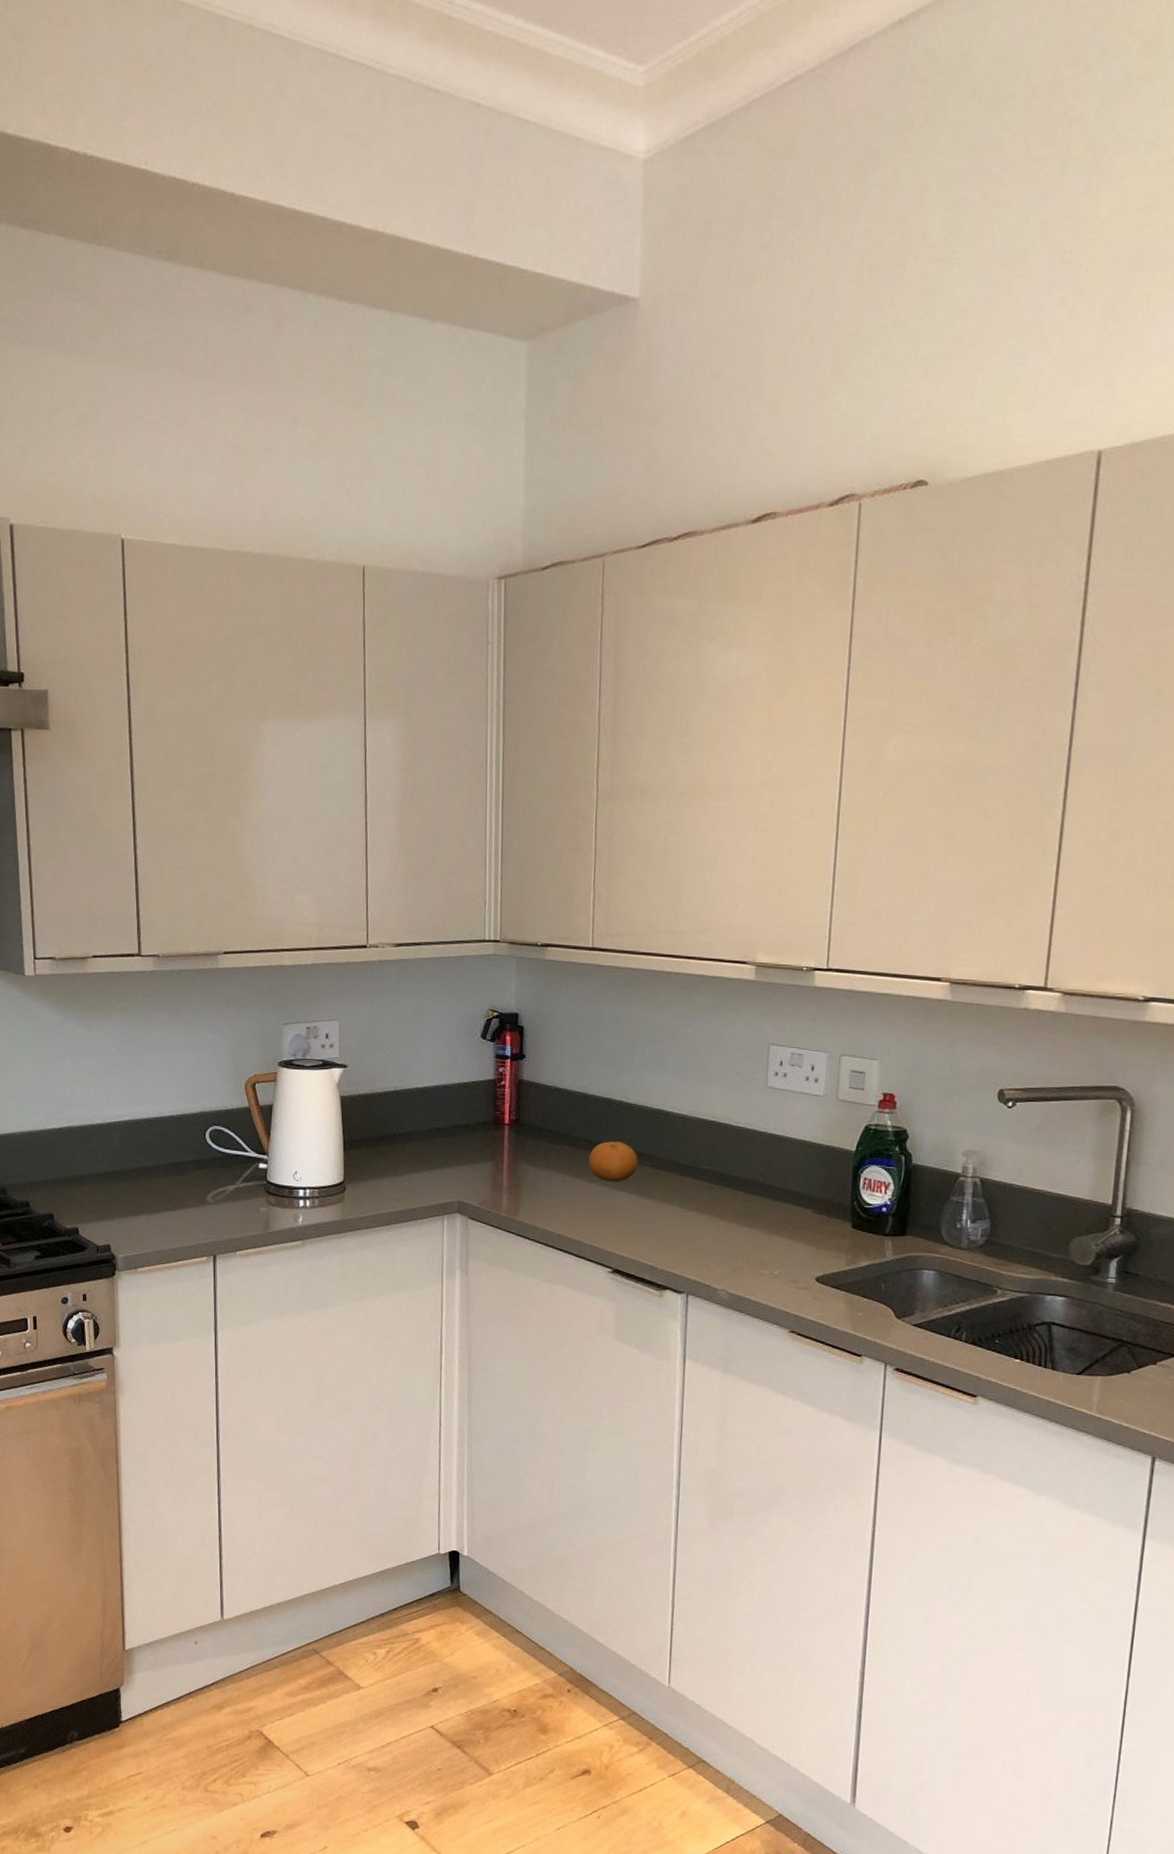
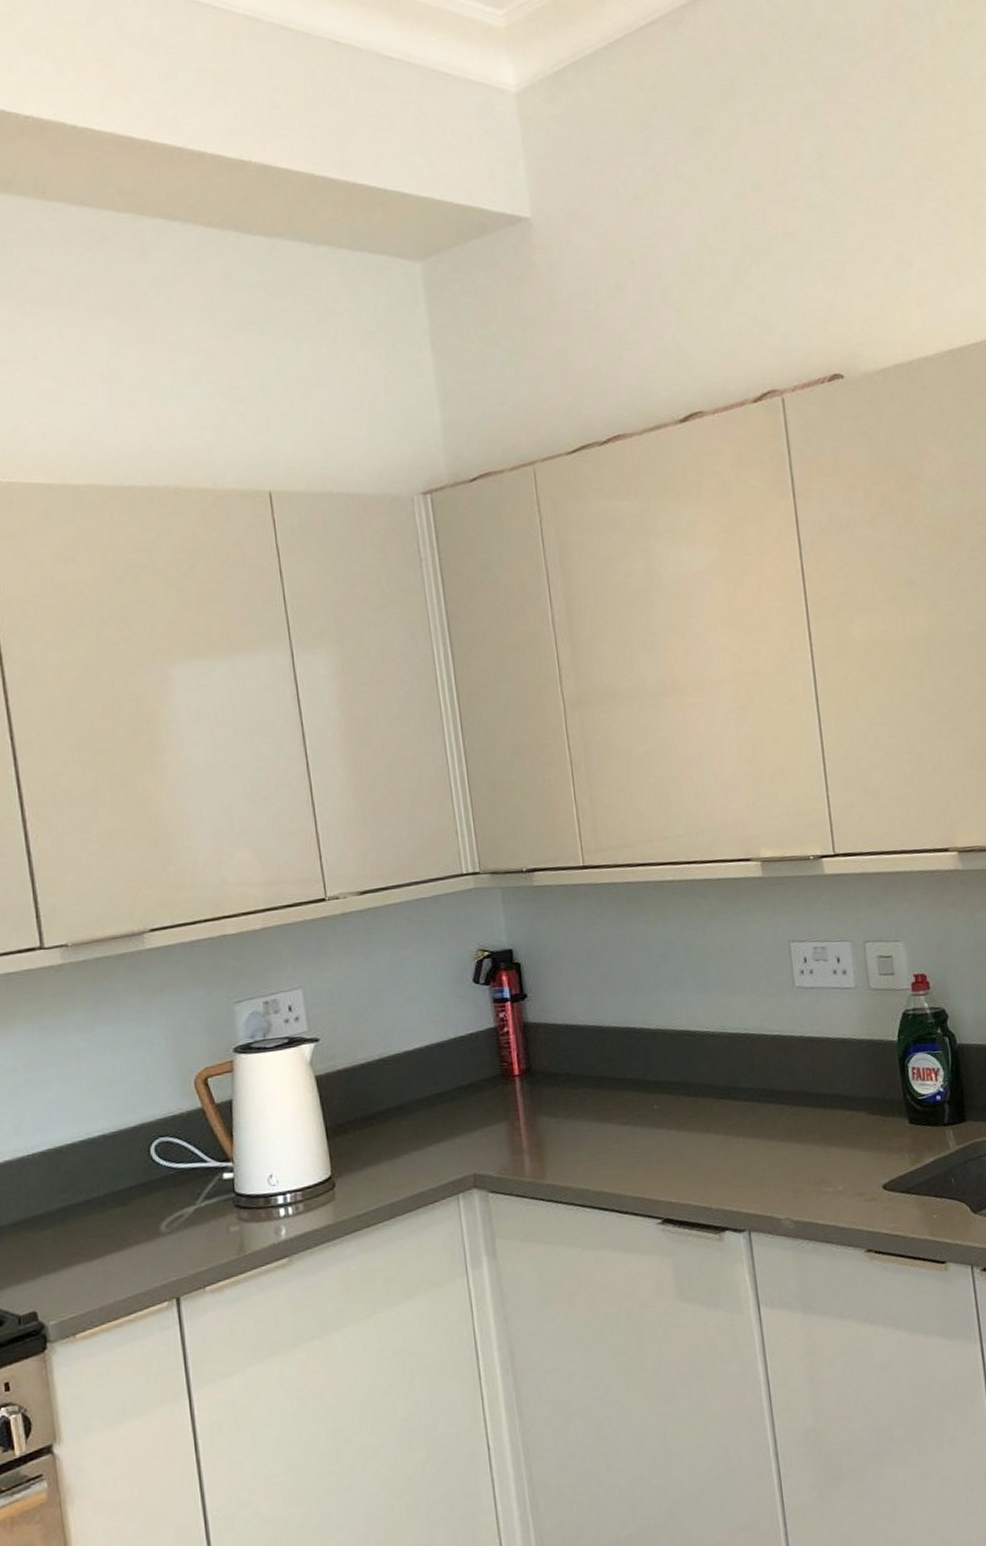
fruit: present [588,1141,638,1182] -> none [615,1073,672,1120]

